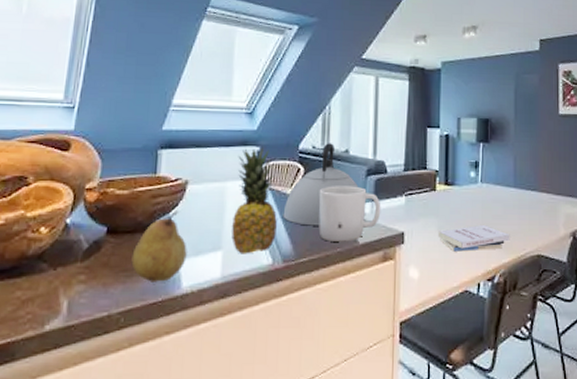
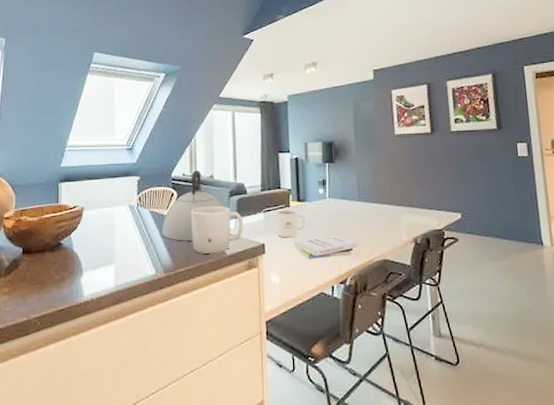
fruit: present [131,211,187,282] -> none [43,233,86,292]
fruit: present [231,147,277,254] -> none [120,177,157,267]
mug: none [419,194,453,227] -> present [276,210,306,238]

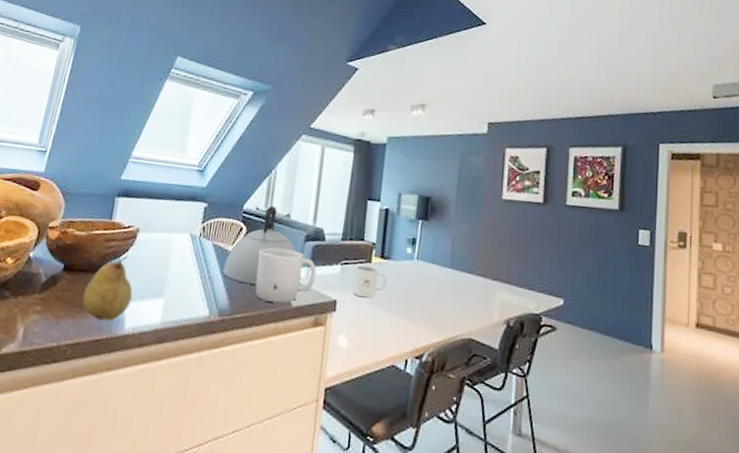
fruit: none [43,233,86,292] -> present [82,256,133,321]
books: present [293,234,358,259] -> none [369,301,442,328]

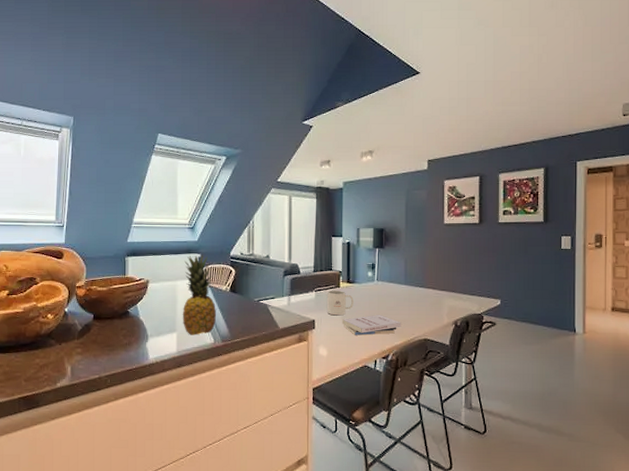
fruit: present [82,256,133,321] -> none [112,303,151,355]
fruit: none [173,203,219,304] -> present [182,254,216,335]
kettle: present [222,206,302,285] -> none [220,250,284,315]
mug: present [254,247,317,304] -> none [247,284,296,328]
books: none [369,301,442,328] -> present [342,314,401,335]

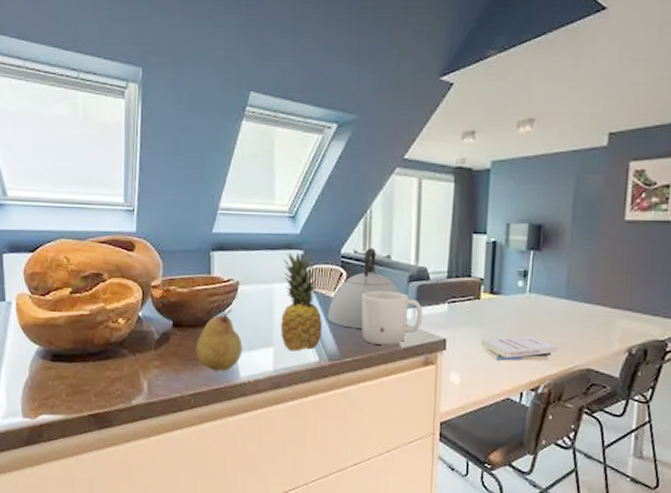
fruit: none [112,303,151,355] -> present [196,309,242,371]
kettle: none [220,250,284,315] -> present [327,248,408,329]
mug: none [247,284,296,328] -> present [361,290,423,346]
mug: present [326,290,354,316] -> none [461,302,497,335]

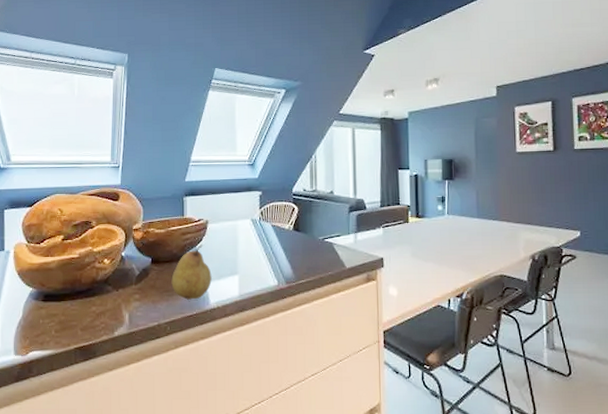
fruit: present [280,251,322,352] -> none [243,192,279,278]
kettle: present [327,248,408,329] -> none [283,186,351,254]
mug: present [361,290,423,346] -> none [311,221,363,268]
books: present [480,335,558,361] -> none [412,250,475,273]

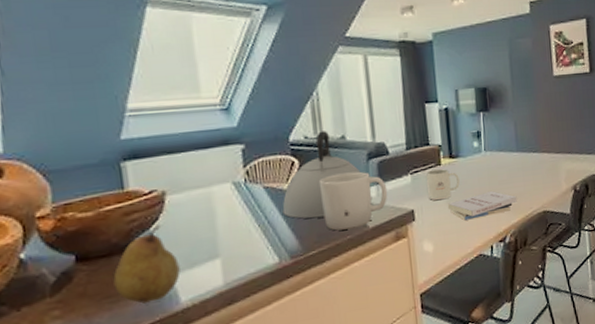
kettle: none [283,186,351,254] -> present [282,131,373,219]
mug: none [311,221,363,268] -> present [318,171,388,231]
mug: none [395,225,424,253] -> present [425,169,460,201]
books: none [412,250,475,273] -> present [447,190,517,221]

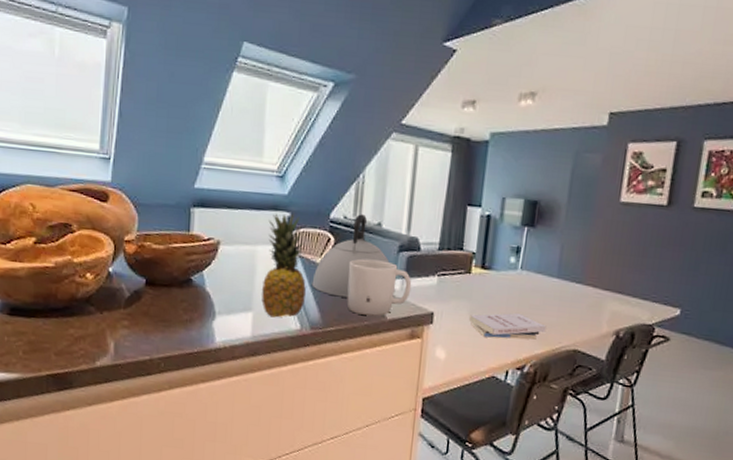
fruit: present [113,225,180,304] -> none [169,269,220,335]
fruit: none [220,144,279,258] -> present [261,213,306,318]
mug: present [425,169,460,201] -> none [450,276,488,310]

